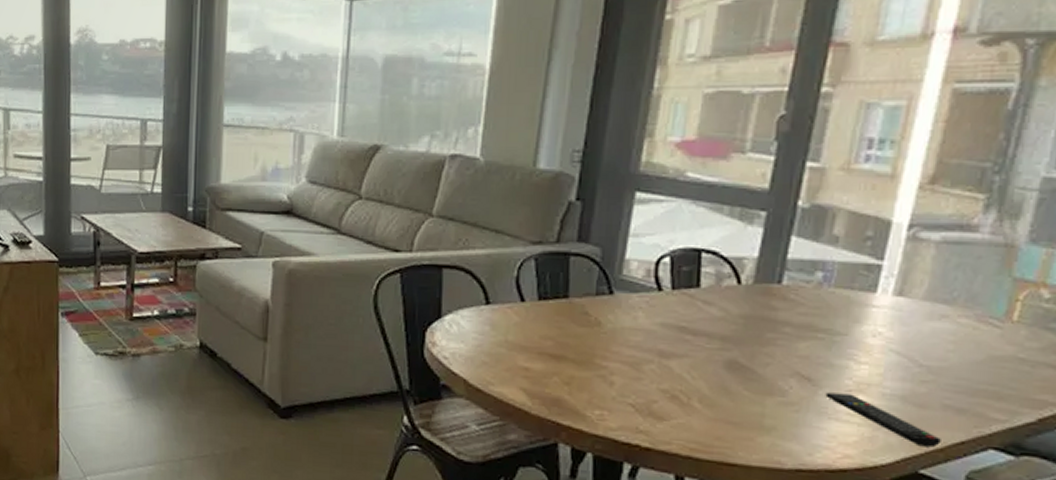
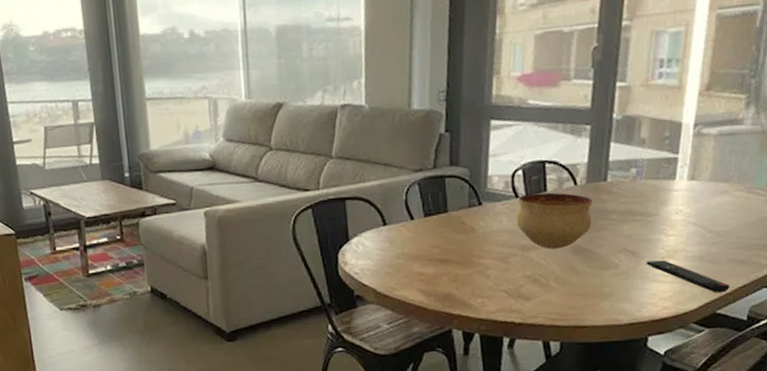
bowl: none [656,288,761,361] -> present [517,192,593,249]

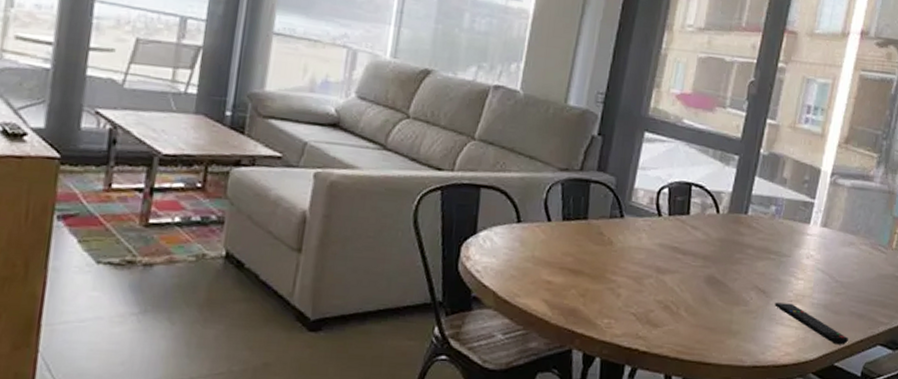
bowl: present [517,192,593,249] -> none [656,214,733,277]

